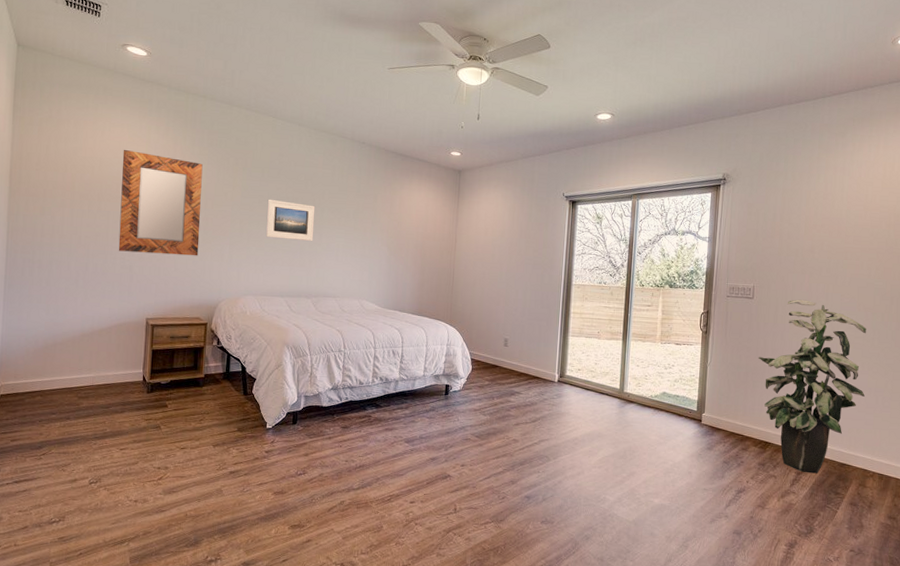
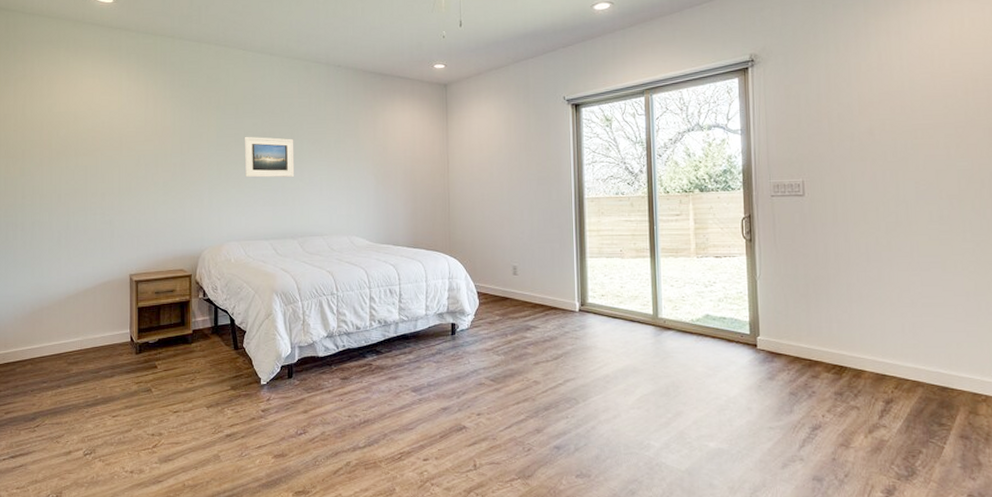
home mirror: present [118,149,203,256] -> none [96,100,178,206]
indoor plant: present [757,299,866,474] -> none [818,191,962,401]

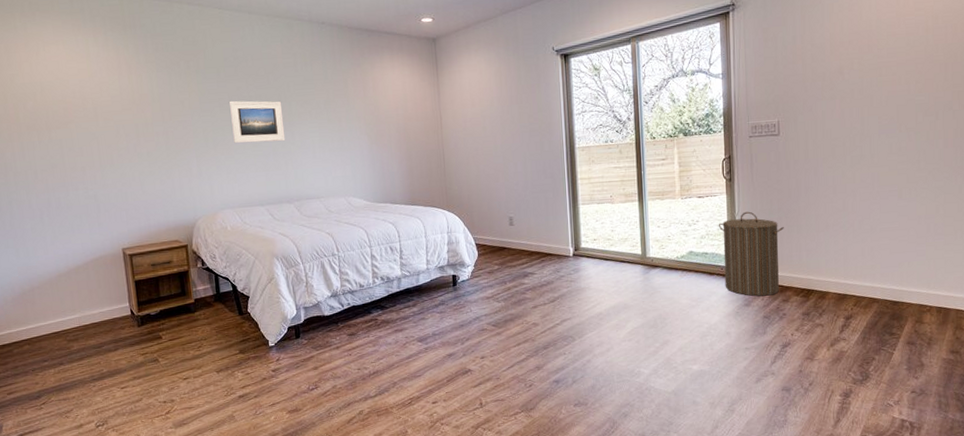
laundry hamper: none [737,275,811,370] -> present [718,211,784,297]

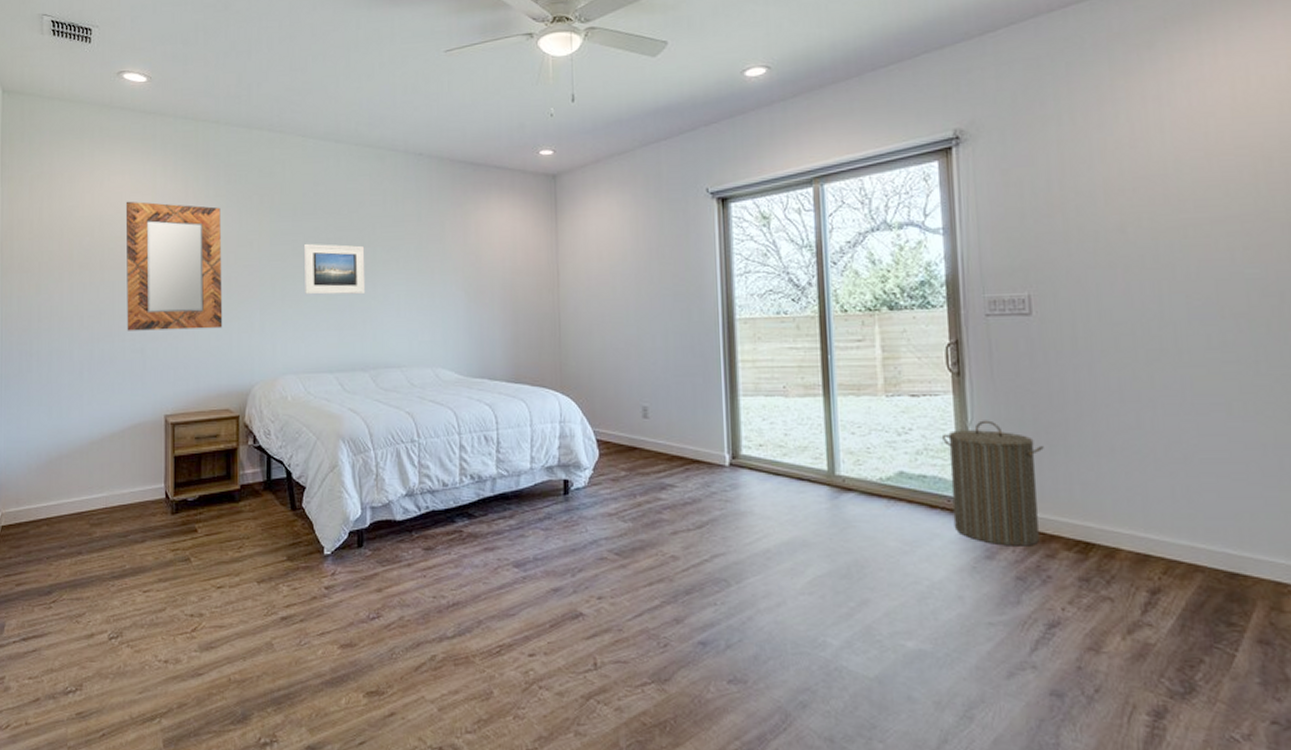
home mirror: none [63,68,165,181] -> present [125,201,223,331]

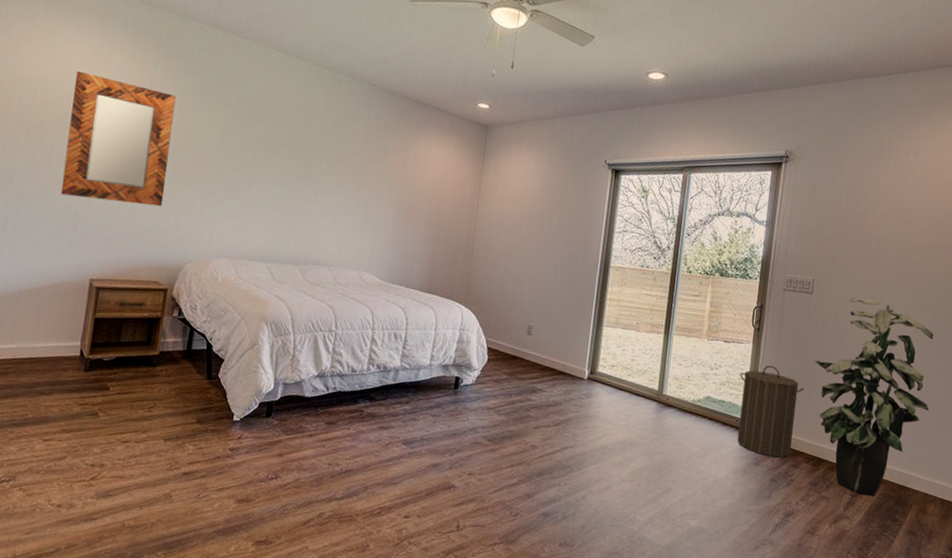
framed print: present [303,243,366,295] -> none [249,143,312,198]
indoor plant: none [1052,309,1256,592] -> present [814,297,934,497]

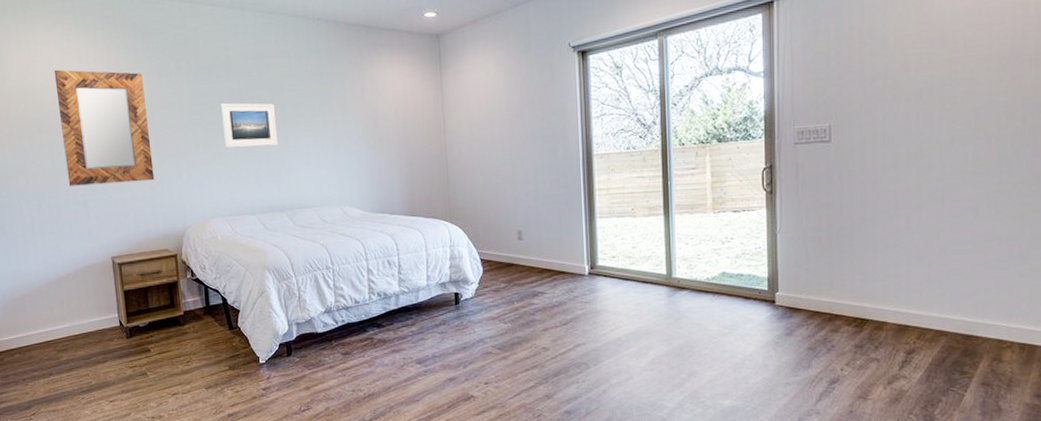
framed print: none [249,143,312,198] -> present [220,102,279,148]
laundry hamper: present [737,365,804,458] -> none [756,228,834,325]
indoor plant: present [814,297,934,497] -> none [842,134,993,352]

